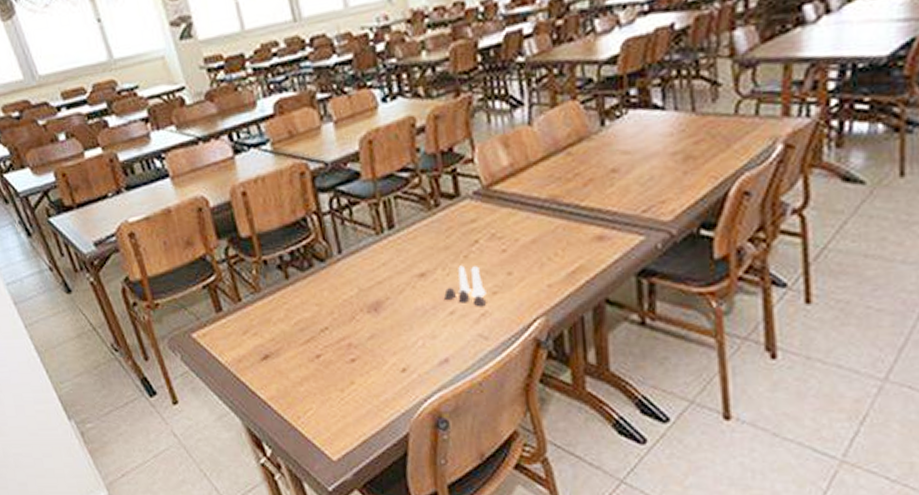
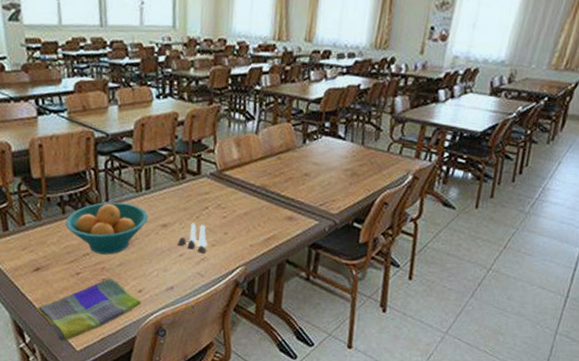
dish towel: none [272,357,408,450] -> present [36,278,141,342]
fruit bowl: none [291,252,399,326] -> present [65,202,149,255]

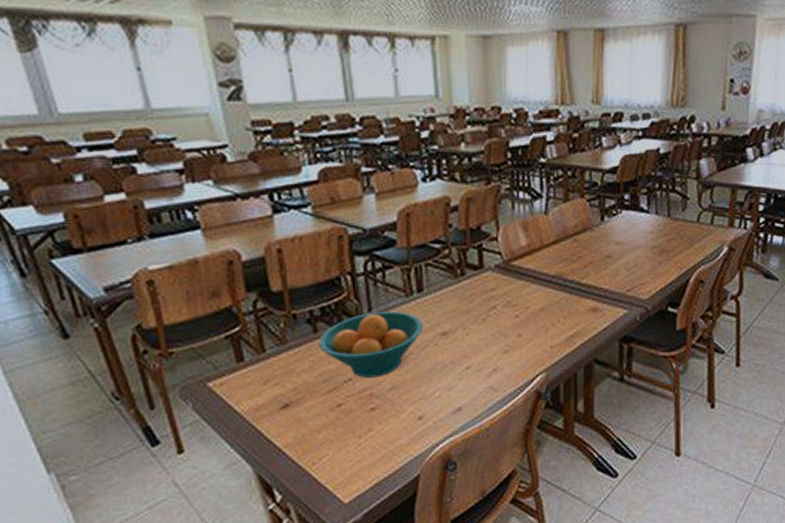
dish towel: present [36,278,141,342] -> none [287,406,422,495]
salt and pepper shaker set: present [178,223,208,254] -> none [463,327,499,363]

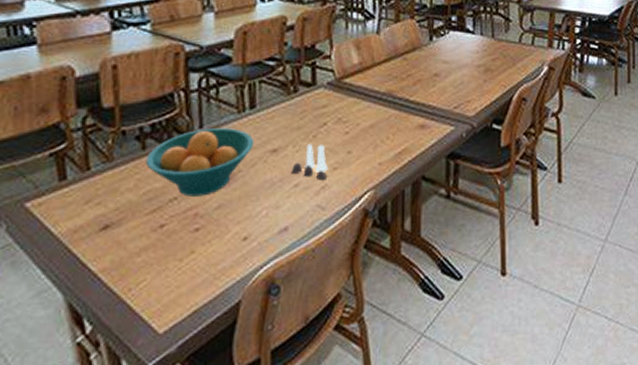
salt and pepper shaker set: none [463,327,499,363] -> present [292,144,328,181]

